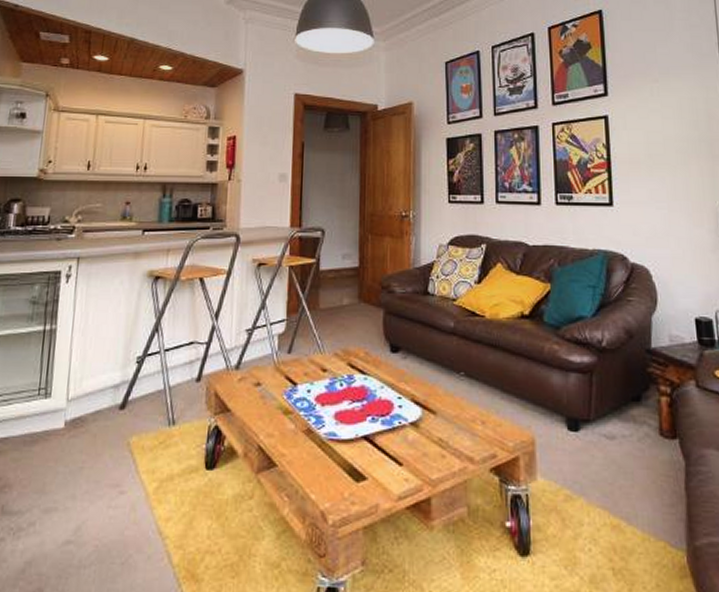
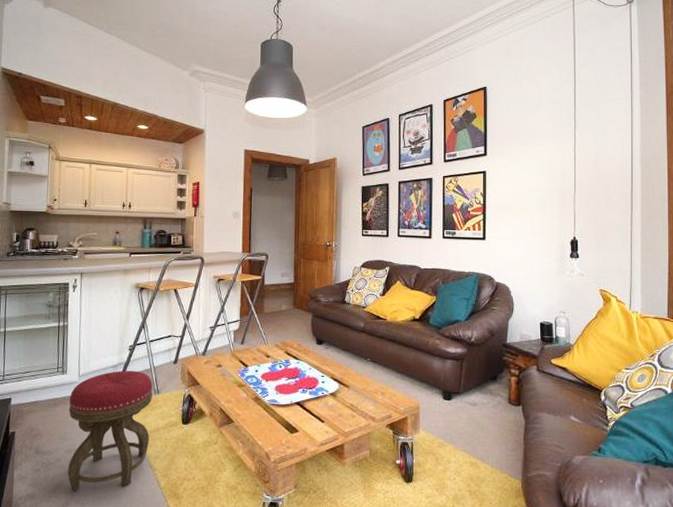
stool: none [42,392,167,571] -> present [67,370,153,491]

